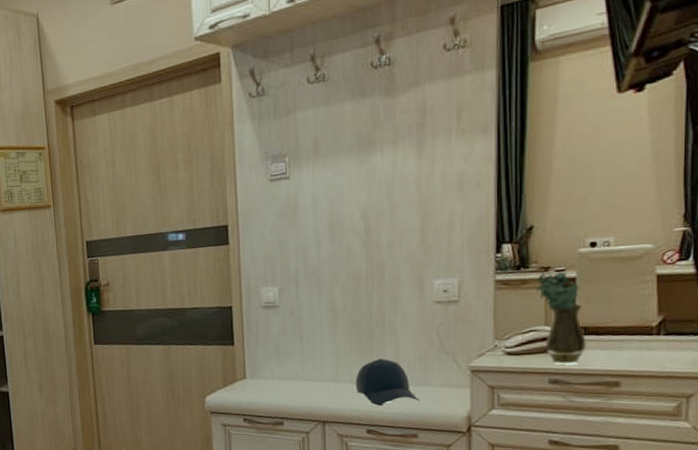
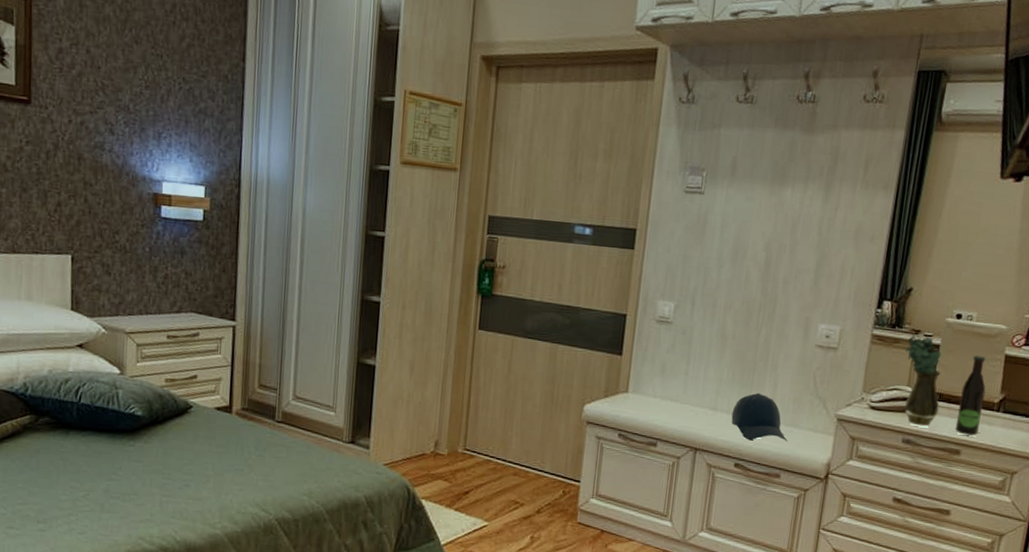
bottle: none [609,280,639,365] -> present [955,355,986,436]

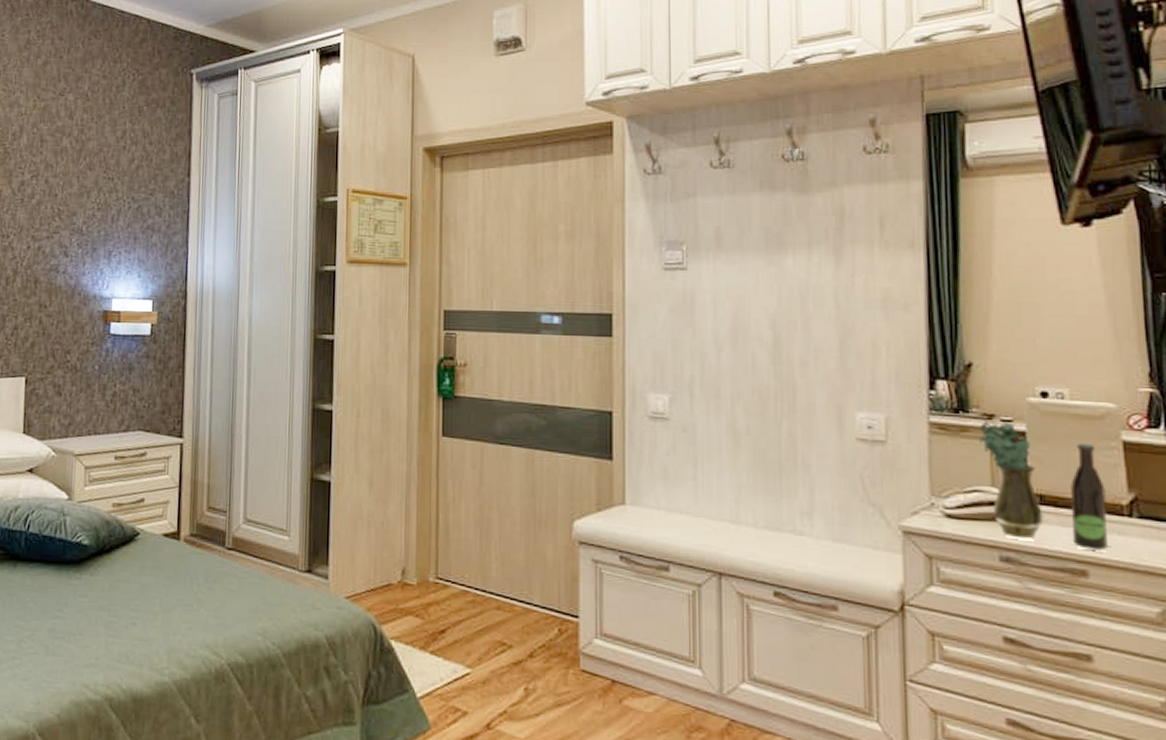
baseball cap: present [731,392,788,441] -> none [760,500,840,562]

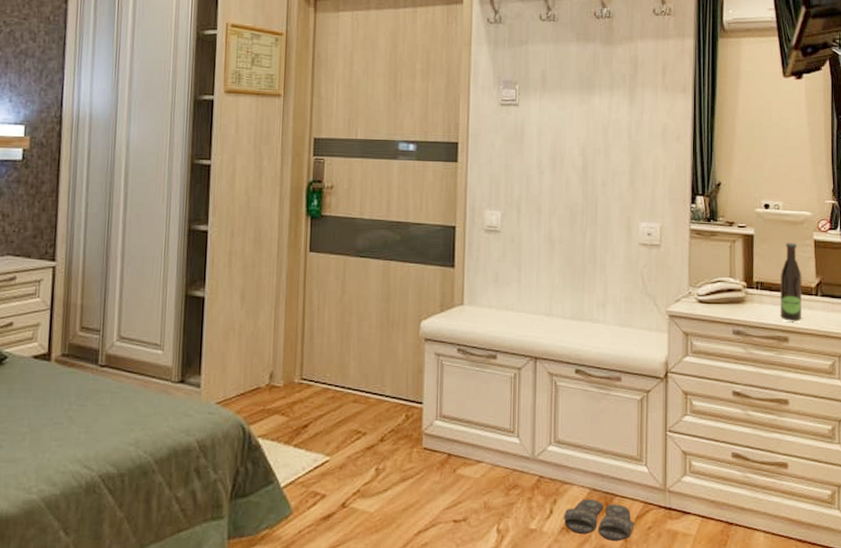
vase: present [979,416,1043,539] -> none [723,224,762,316]

